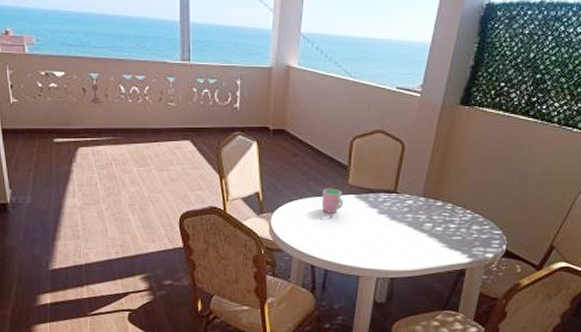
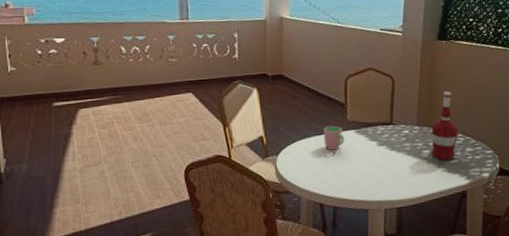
alcohol: none [434,164,468,236] -> present [431,91,459,161]

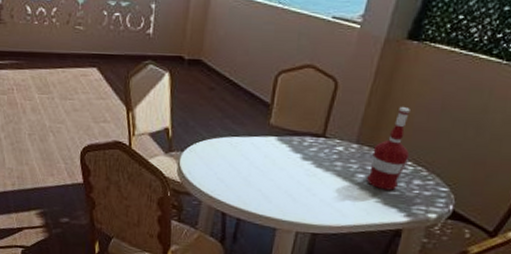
cup: present [323,125,344,150] -> none [237,127,263,156]

